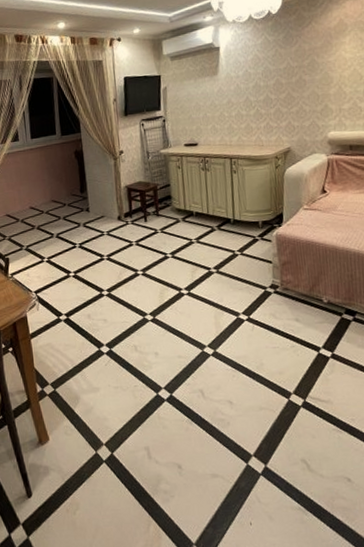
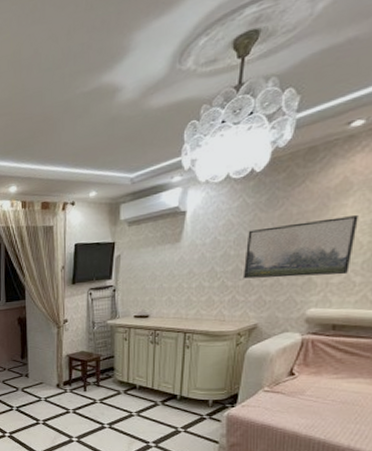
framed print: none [272,51,356,107] -> present [242,215,358,279]

